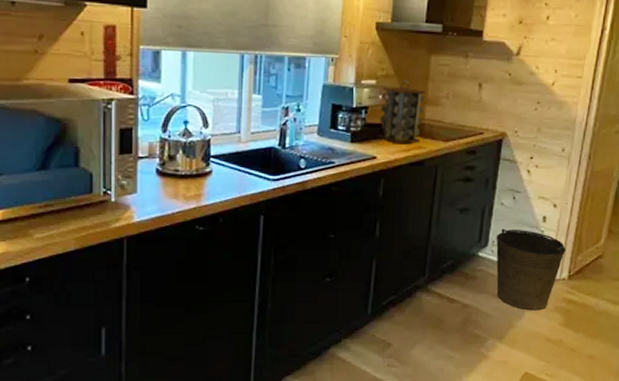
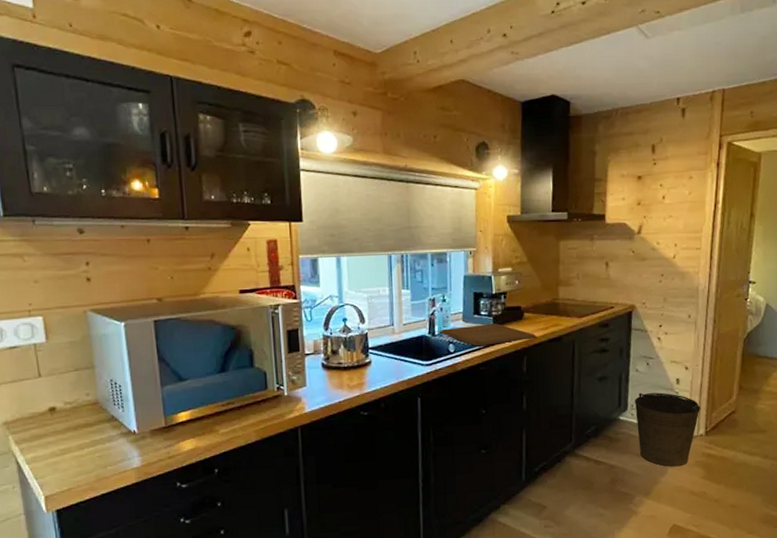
chopping board: none [290,140,397,164] -> present [439,323,537,347]
spice rack: present [377,79,426,143] -> none [517,264,558,323]

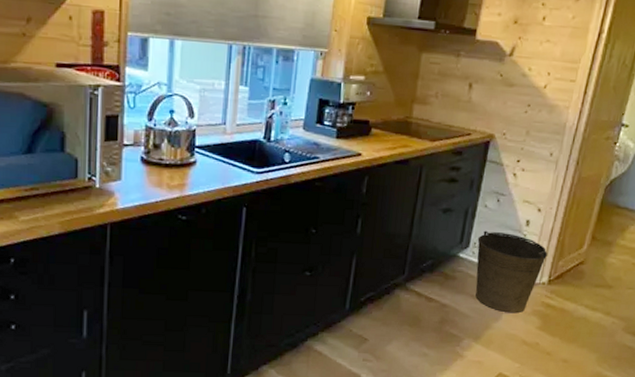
chopping board: present [439,323,537,347] -> none [275,135,383,160]

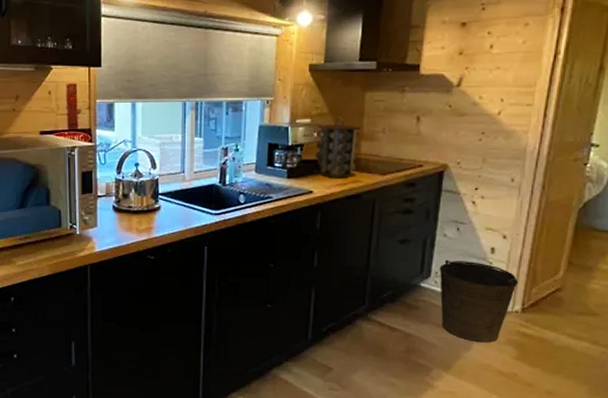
spice rack: none [363,76,415,142] -> present [313,117,361,178]

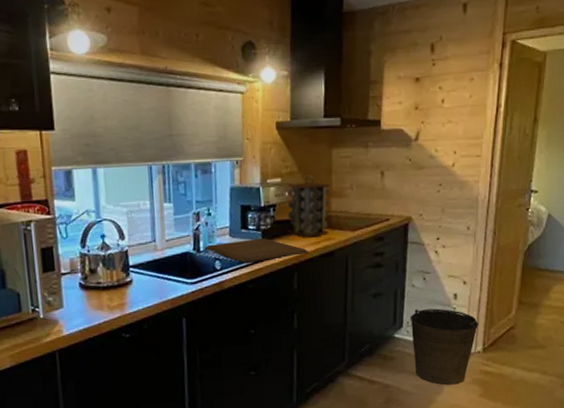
chopping board: none [230,176,334,199] -> present [204,238,308,263]

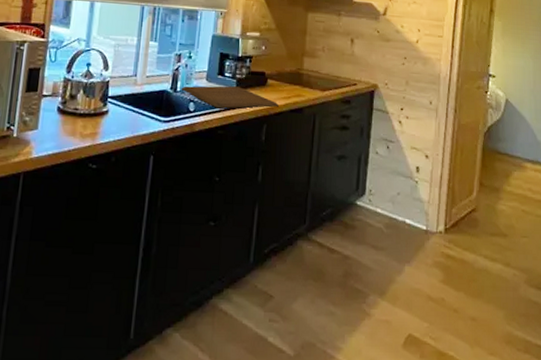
spice rack: present [287,175,330,237] -> none [260,33,304,92]
bucket: present [410,308,479,385] -> none [372,177,441,265]

